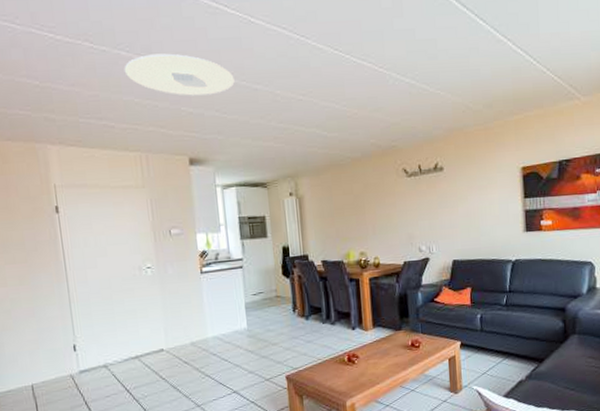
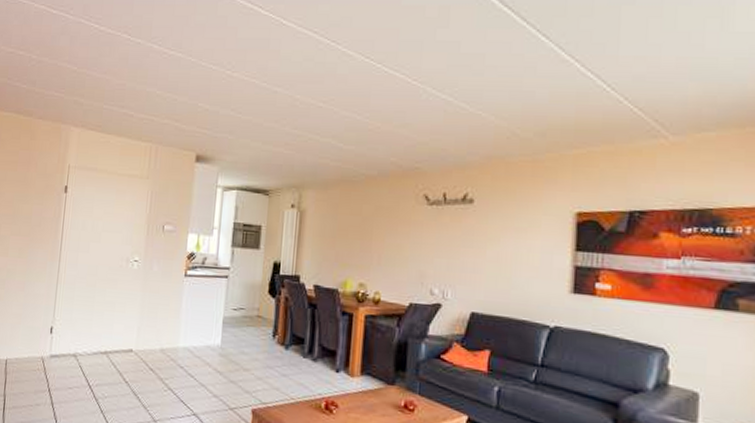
ceiling light: present [124,53,235,96] -> none [153,49,256,94]

